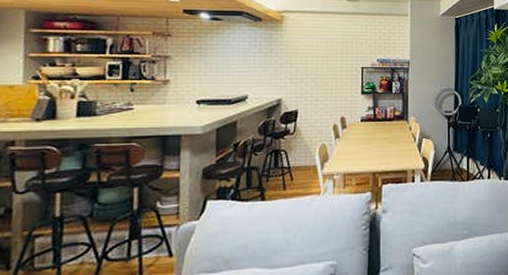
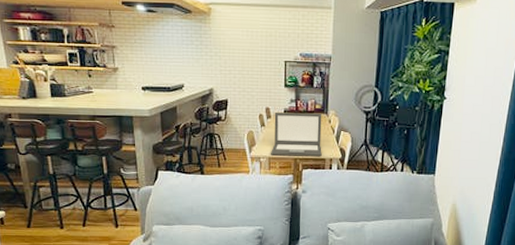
laptop: none [346,120,403,171] -> present [271,112,322,157]

